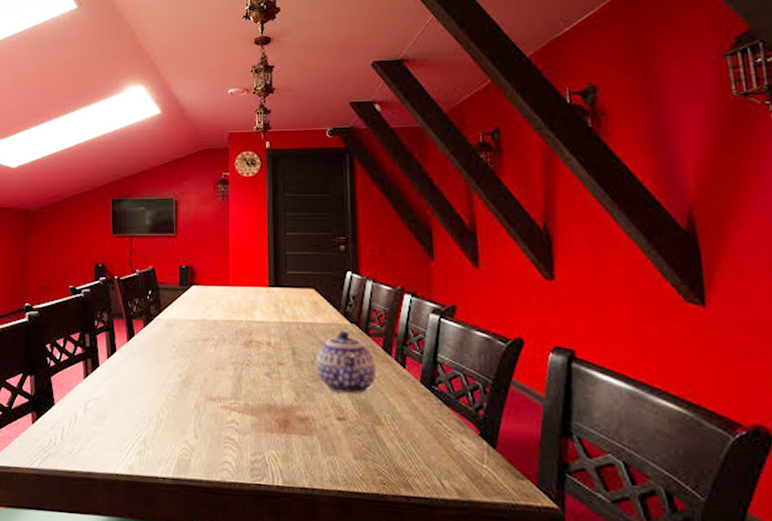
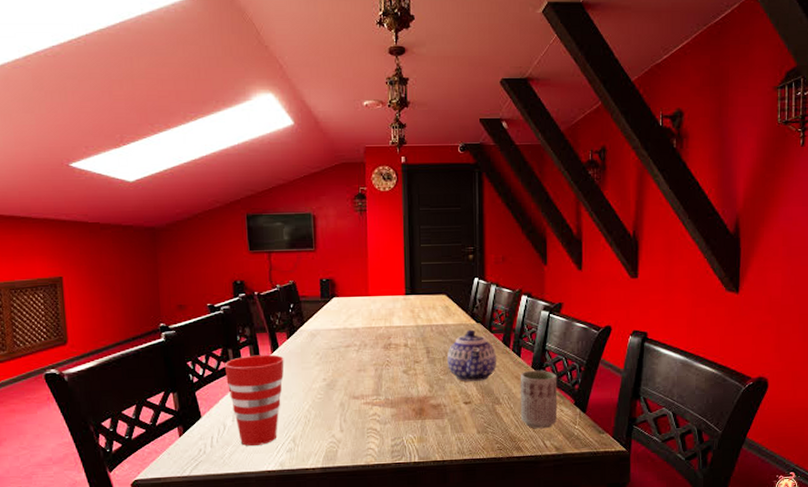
cup: none [80,342,139,443] -> present [224,354,284,446]
cup: none [406,386,457,464] -> present [520,370,558,429]

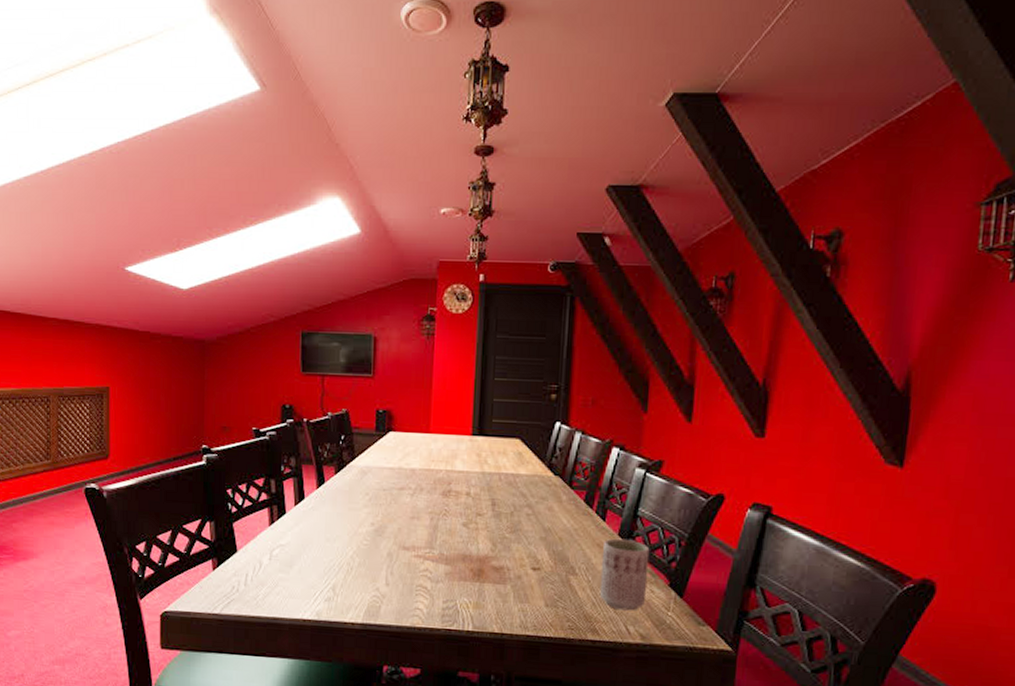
cup: present [224,354,284,446] -> none [265,488,330,590]
teapot: present [447,329,497,381] -> none [515,482,576,545]

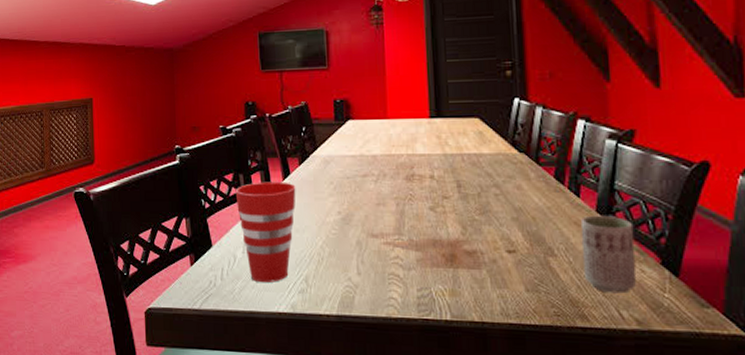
cup: none [265,488,330,590] -> present [235,182,296,282]

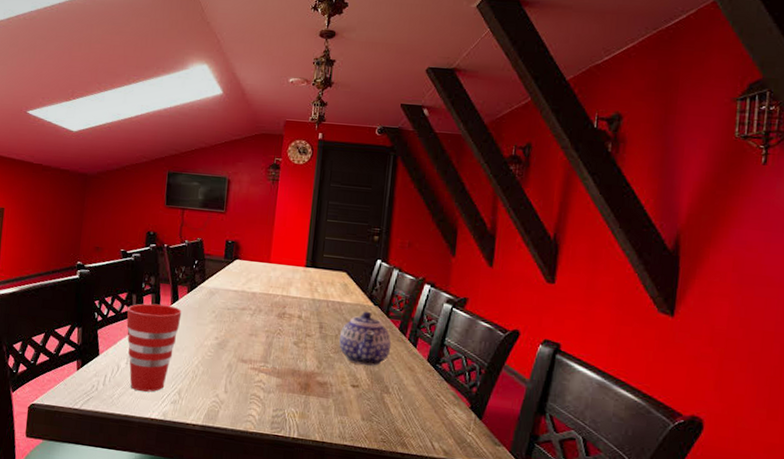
teapot: none [483,160,549,225] -> present [339,311,392,366]
cup: present [581,215,637,294] -> none [409,363,454,429]

